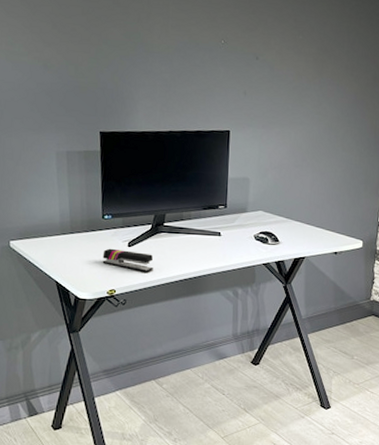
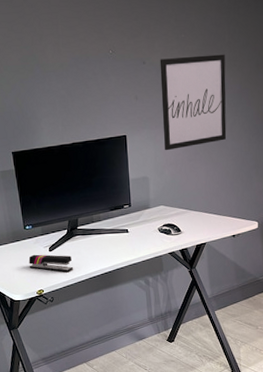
wall art: none [270,57,343,153] -> present [160,54,227,151]

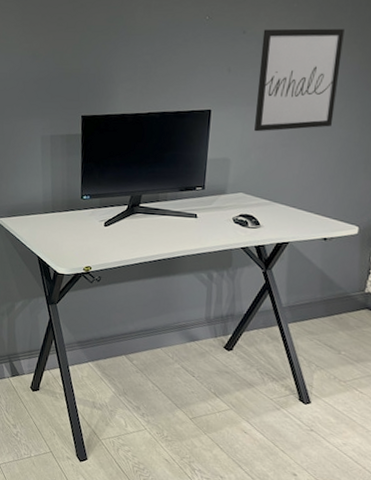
stapler: present [28,254,73,272] -> none [80,227,128,252]

